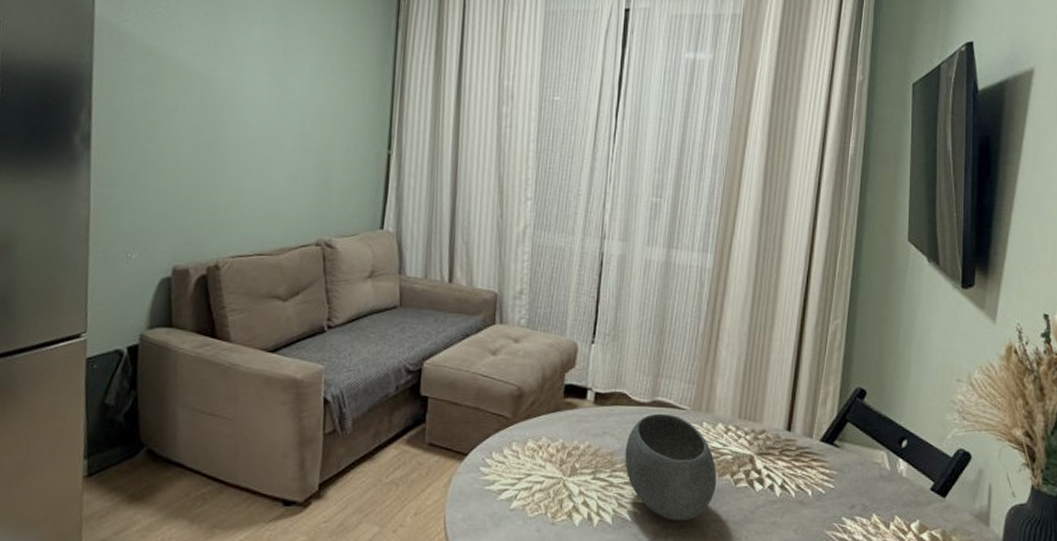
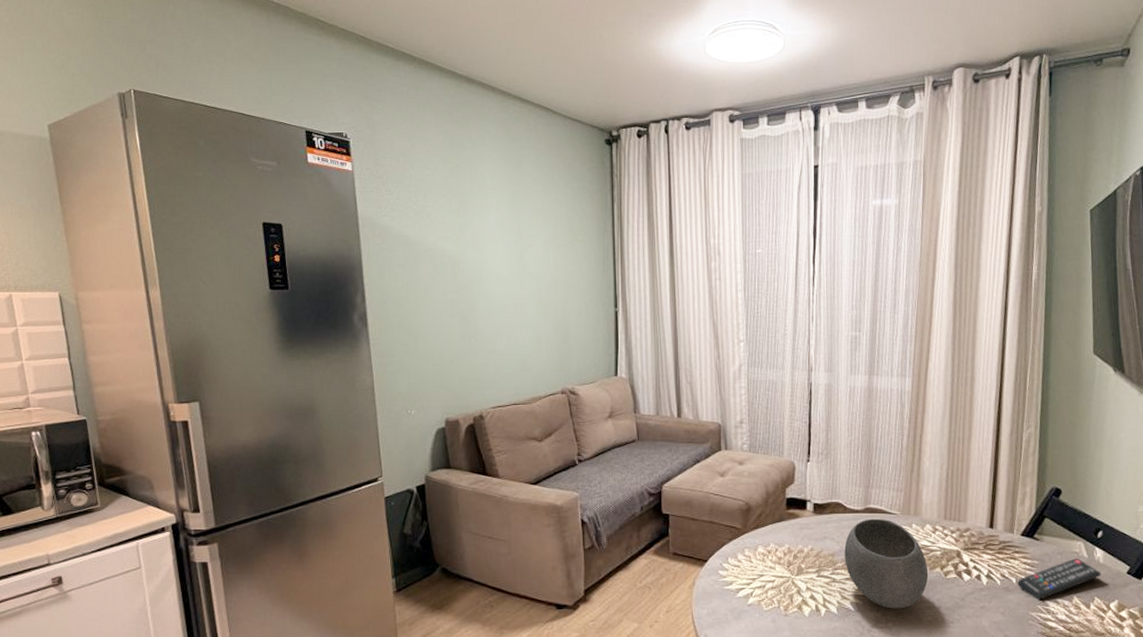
remote control: none [814,470,904,518] -> present [1018,558,1102,601]

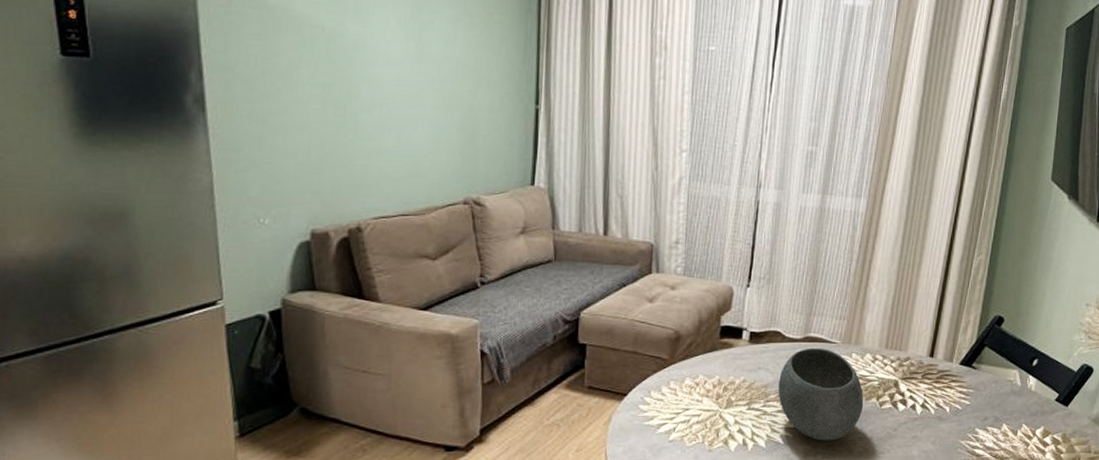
remote control: present [1018,558,1102,601] -> none [951,386,1032,429]

